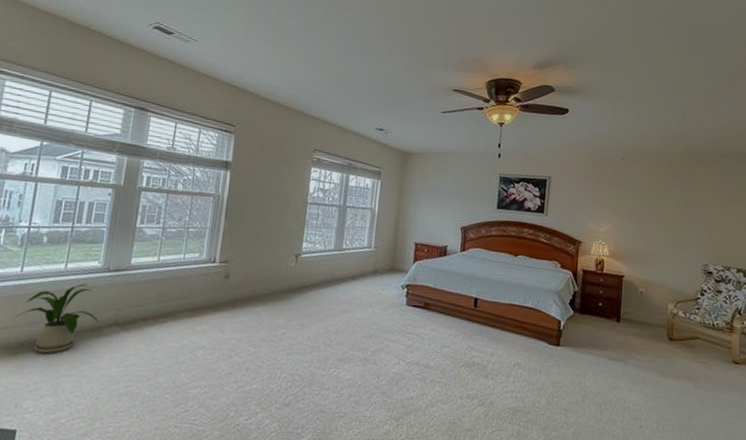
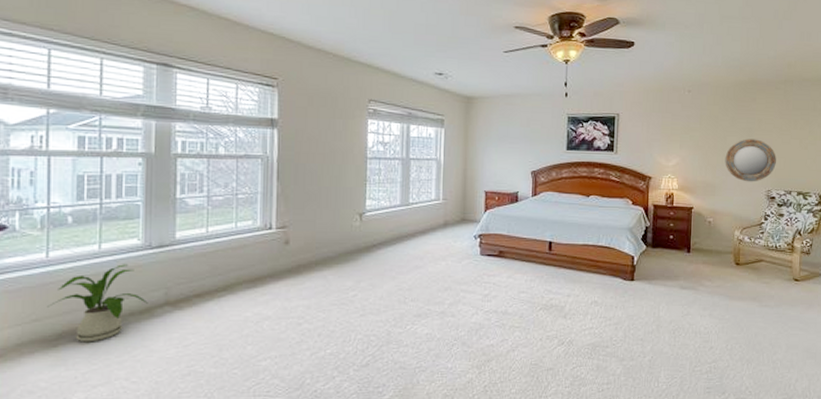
home mirror: none [658,210,714,255] -> present [725,139,776,182]

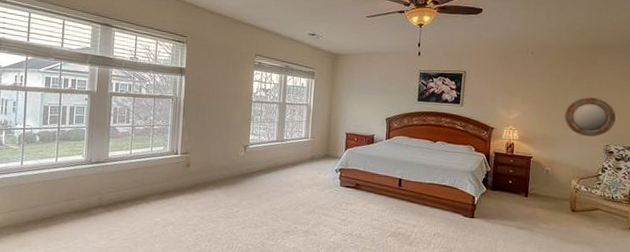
house plant: present [47,264,148,343] -> none [20,174,87,231]

